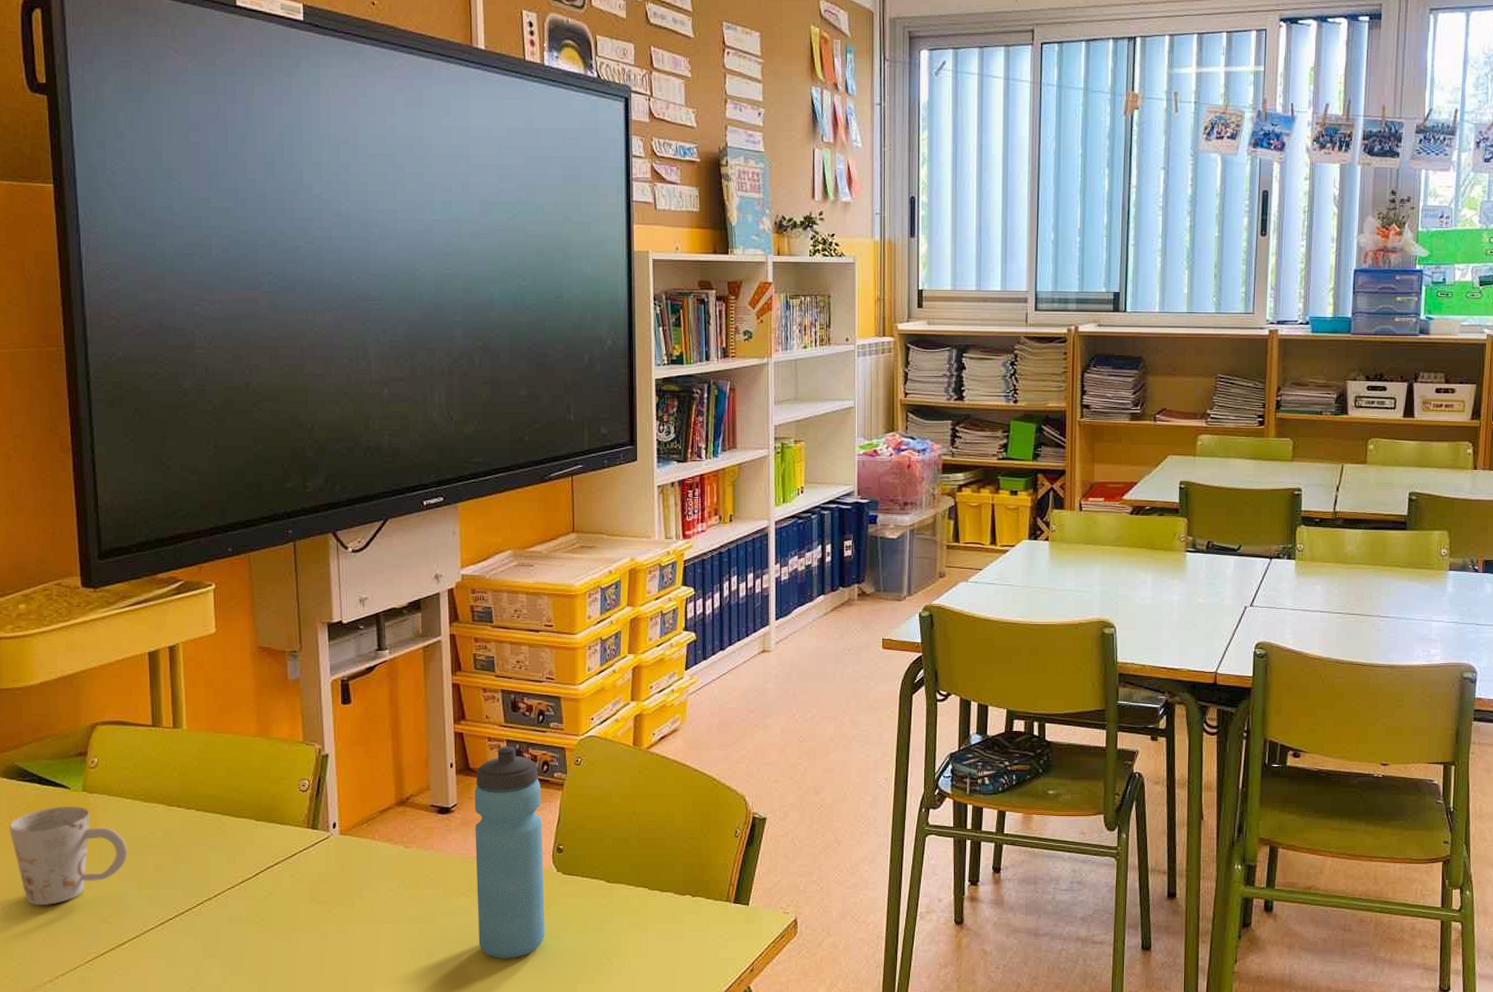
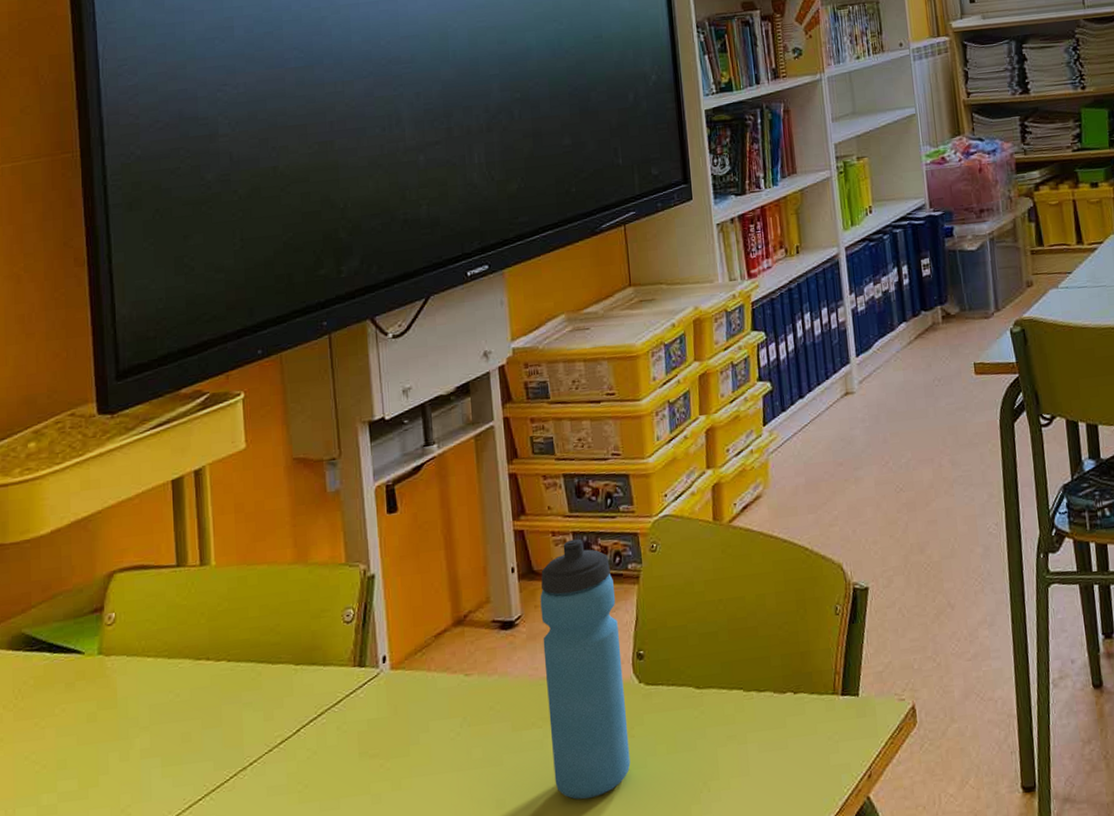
mug: present [9,807,127,906] -> none [14,674,150,803]

